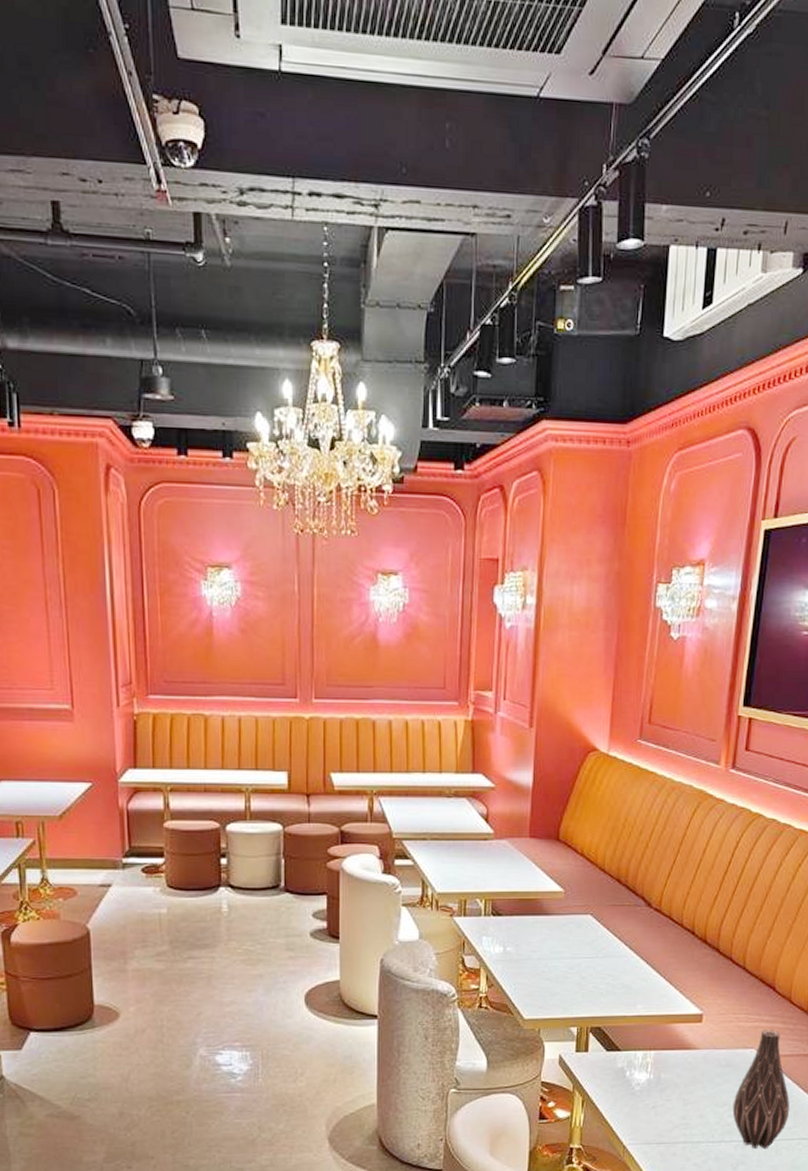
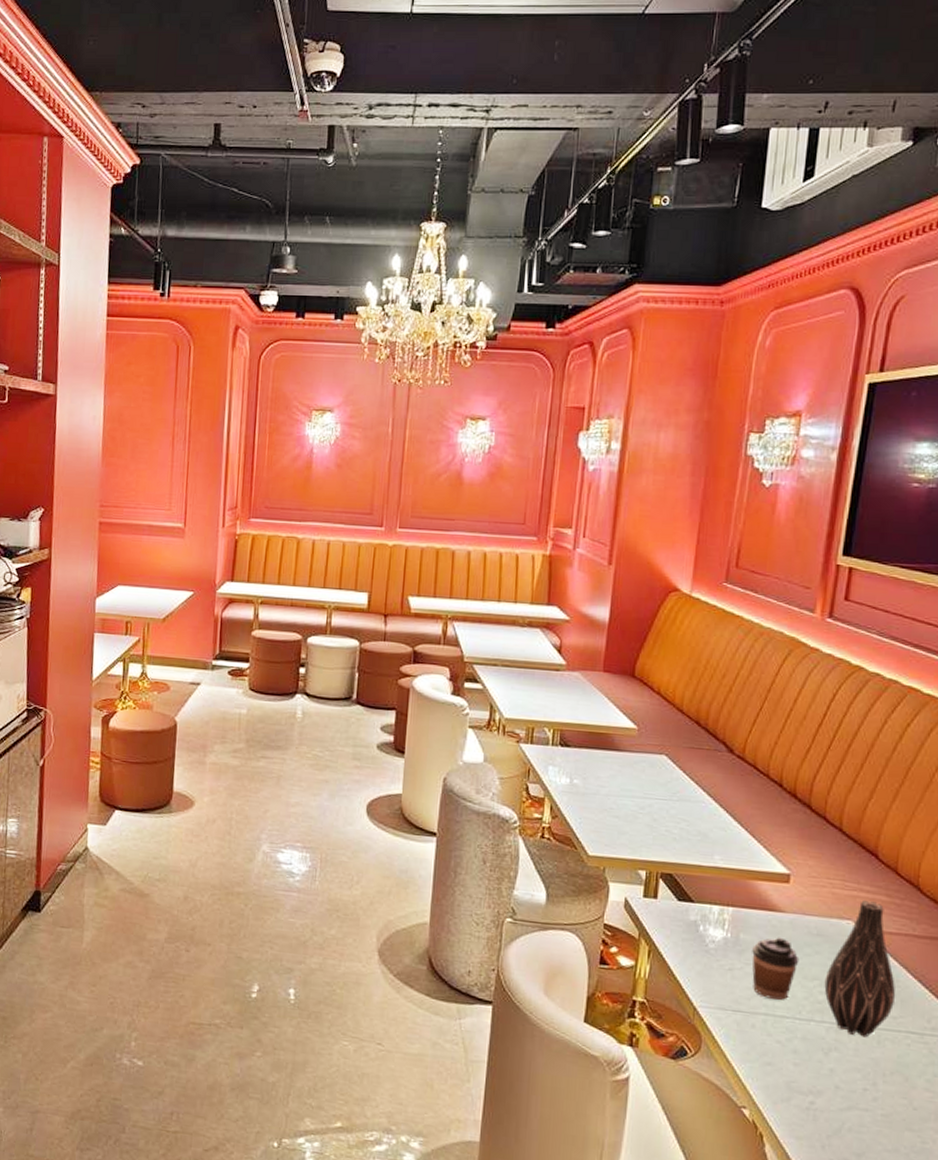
coffee cup: none [672,1072,712,1128] -> present [752,937,800,1000]

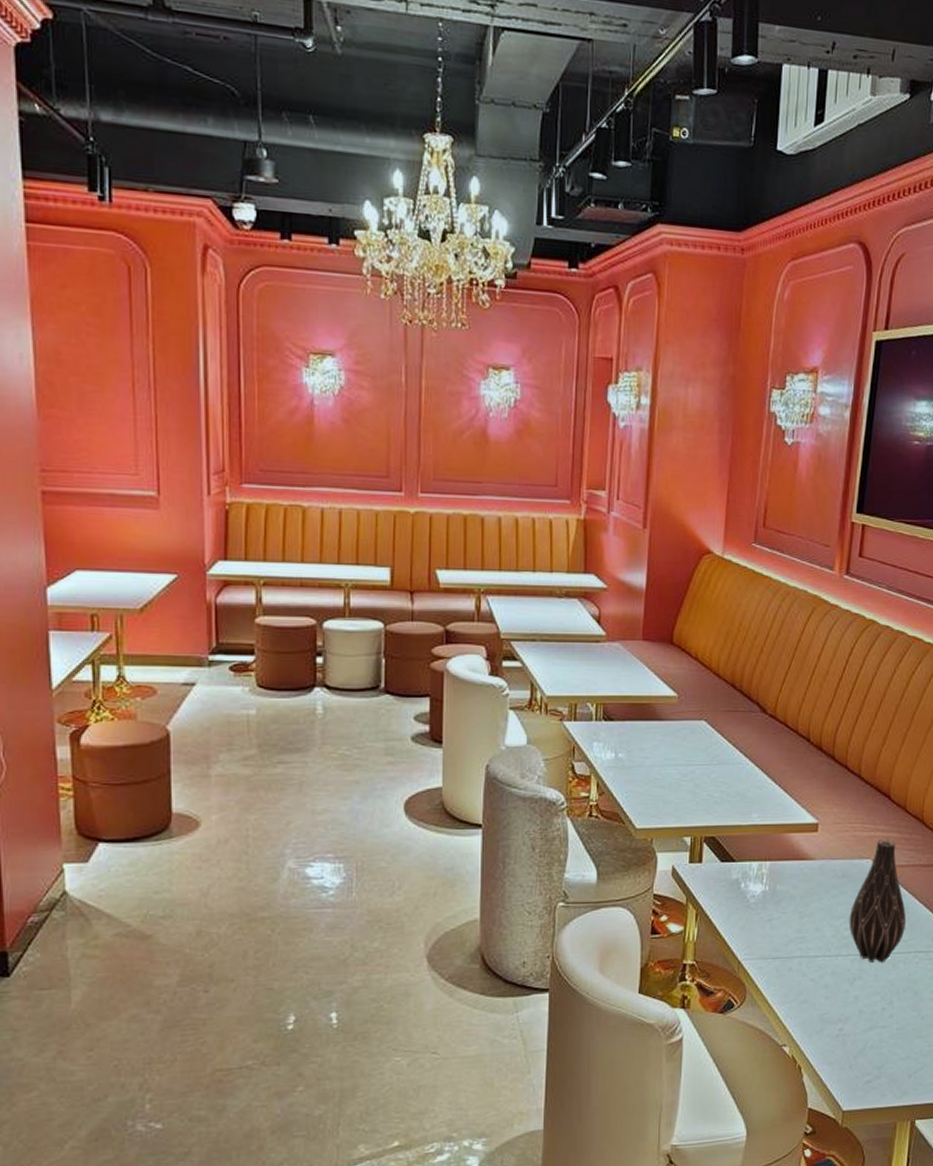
coffee cup: present [752,937,800,1000] -> none [787,883,828,942]

